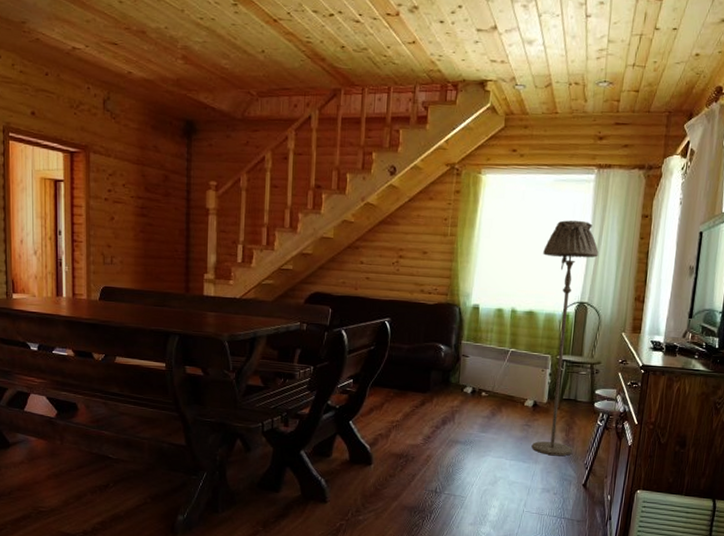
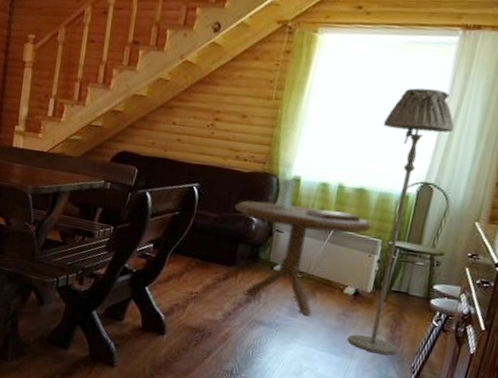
coffee table: none [424,307,542,430] -> present [234,178,372,316]

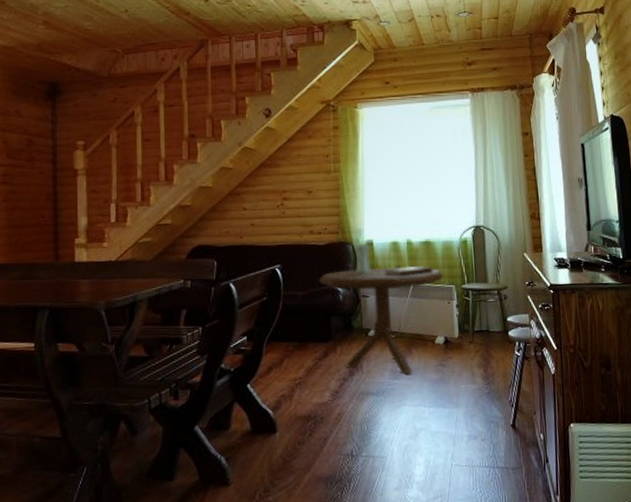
floor lamp: present [347,88,455,355] -> none [430,144,495,396]

